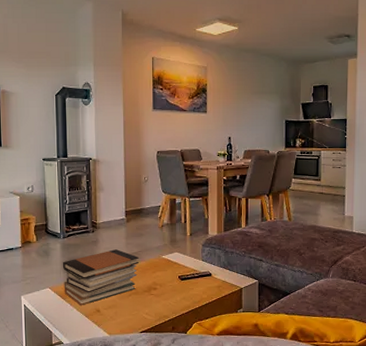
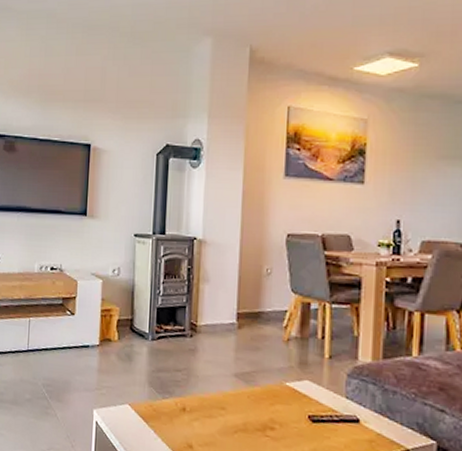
book stack: present [62,249,139,305] -> none [147,364,251,435]

